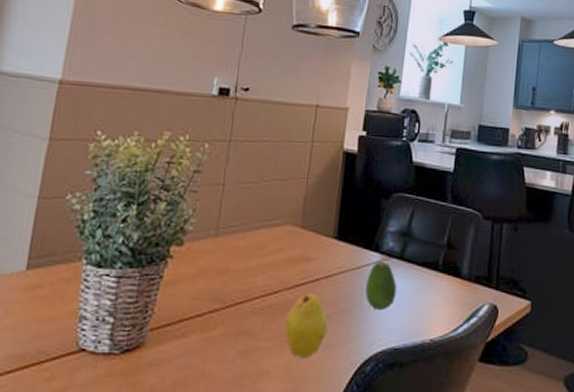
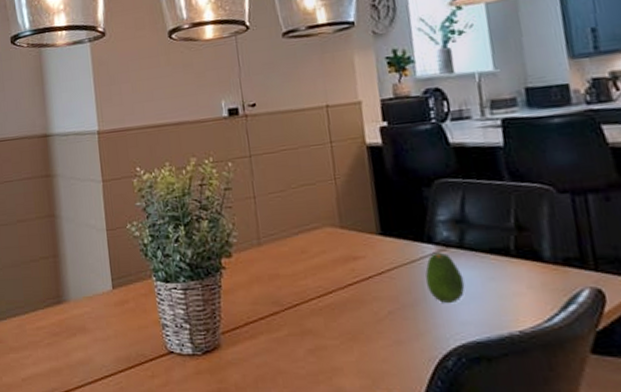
fruit: present [284,293,328,357] -> none [346,291,394,354]

